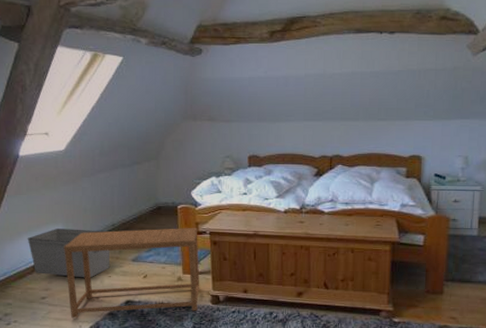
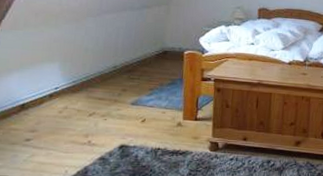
storage bin: present [27,229,110,278] -> none [17,67,109,120]
side table: present [64,228,200,319] -> none [56,72,203,163]

